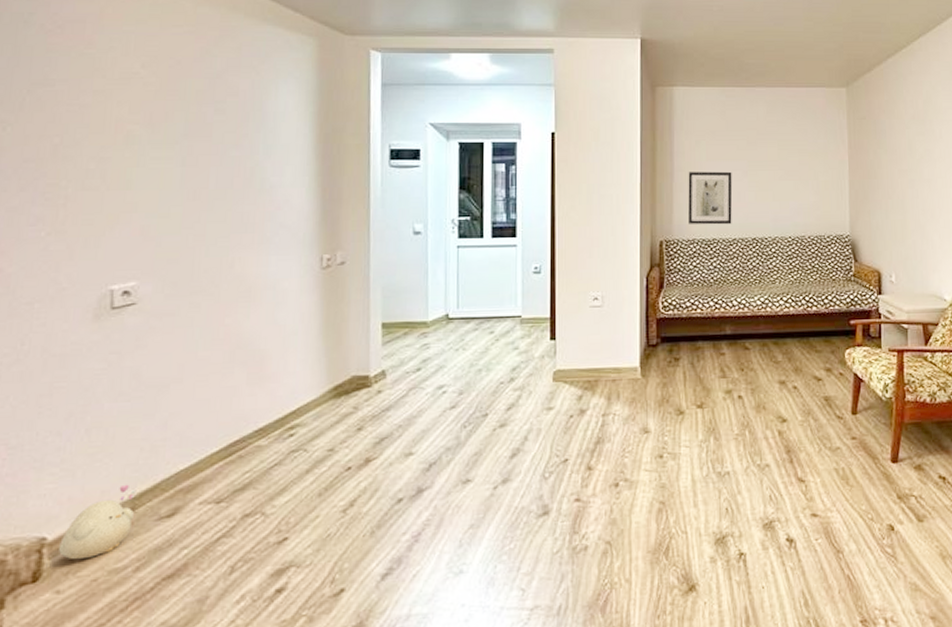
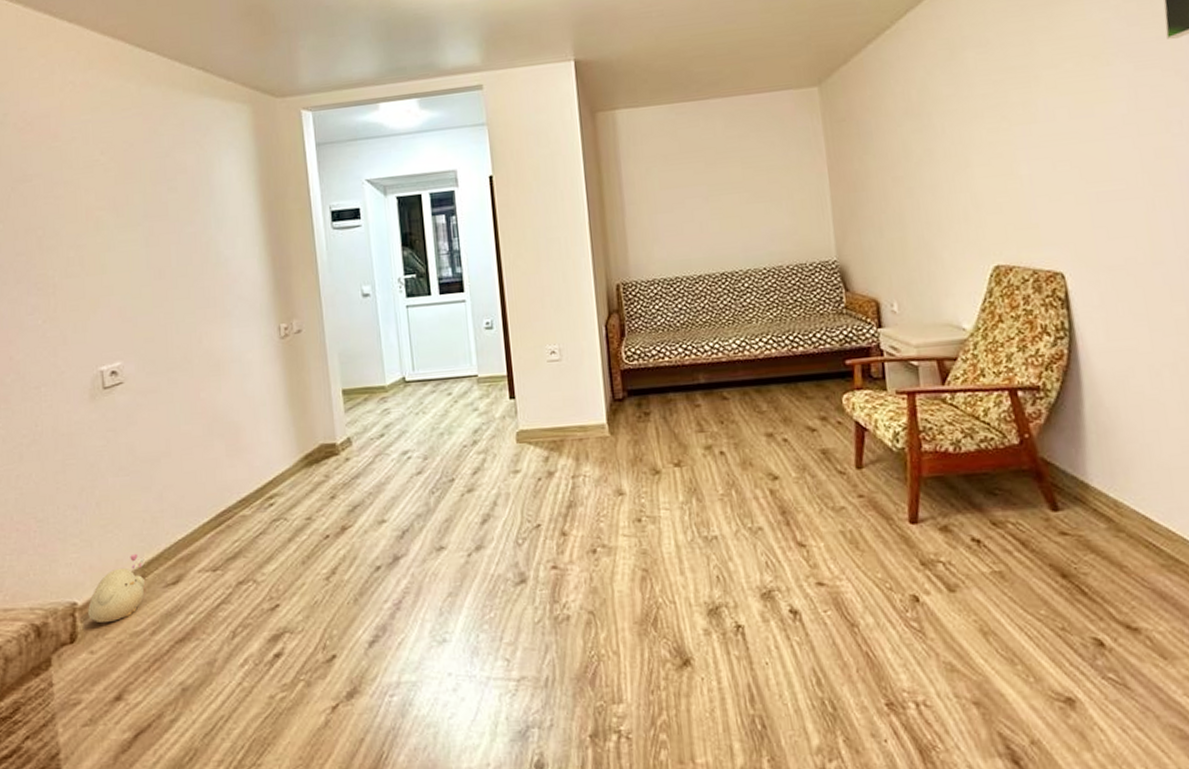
wall art: present [688,171,733,225] -> none [640,199,696,263]

